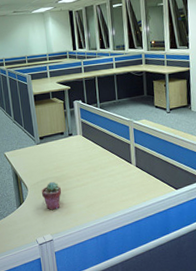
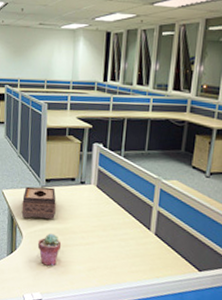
tissue box: none [22,143,53,173] -> present [21,186,56,219]

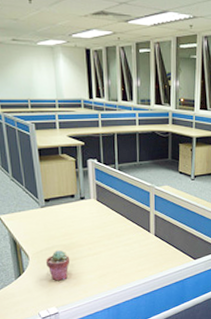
tissue box: present [21,186,56,219] -> none [22,206,60,240]

